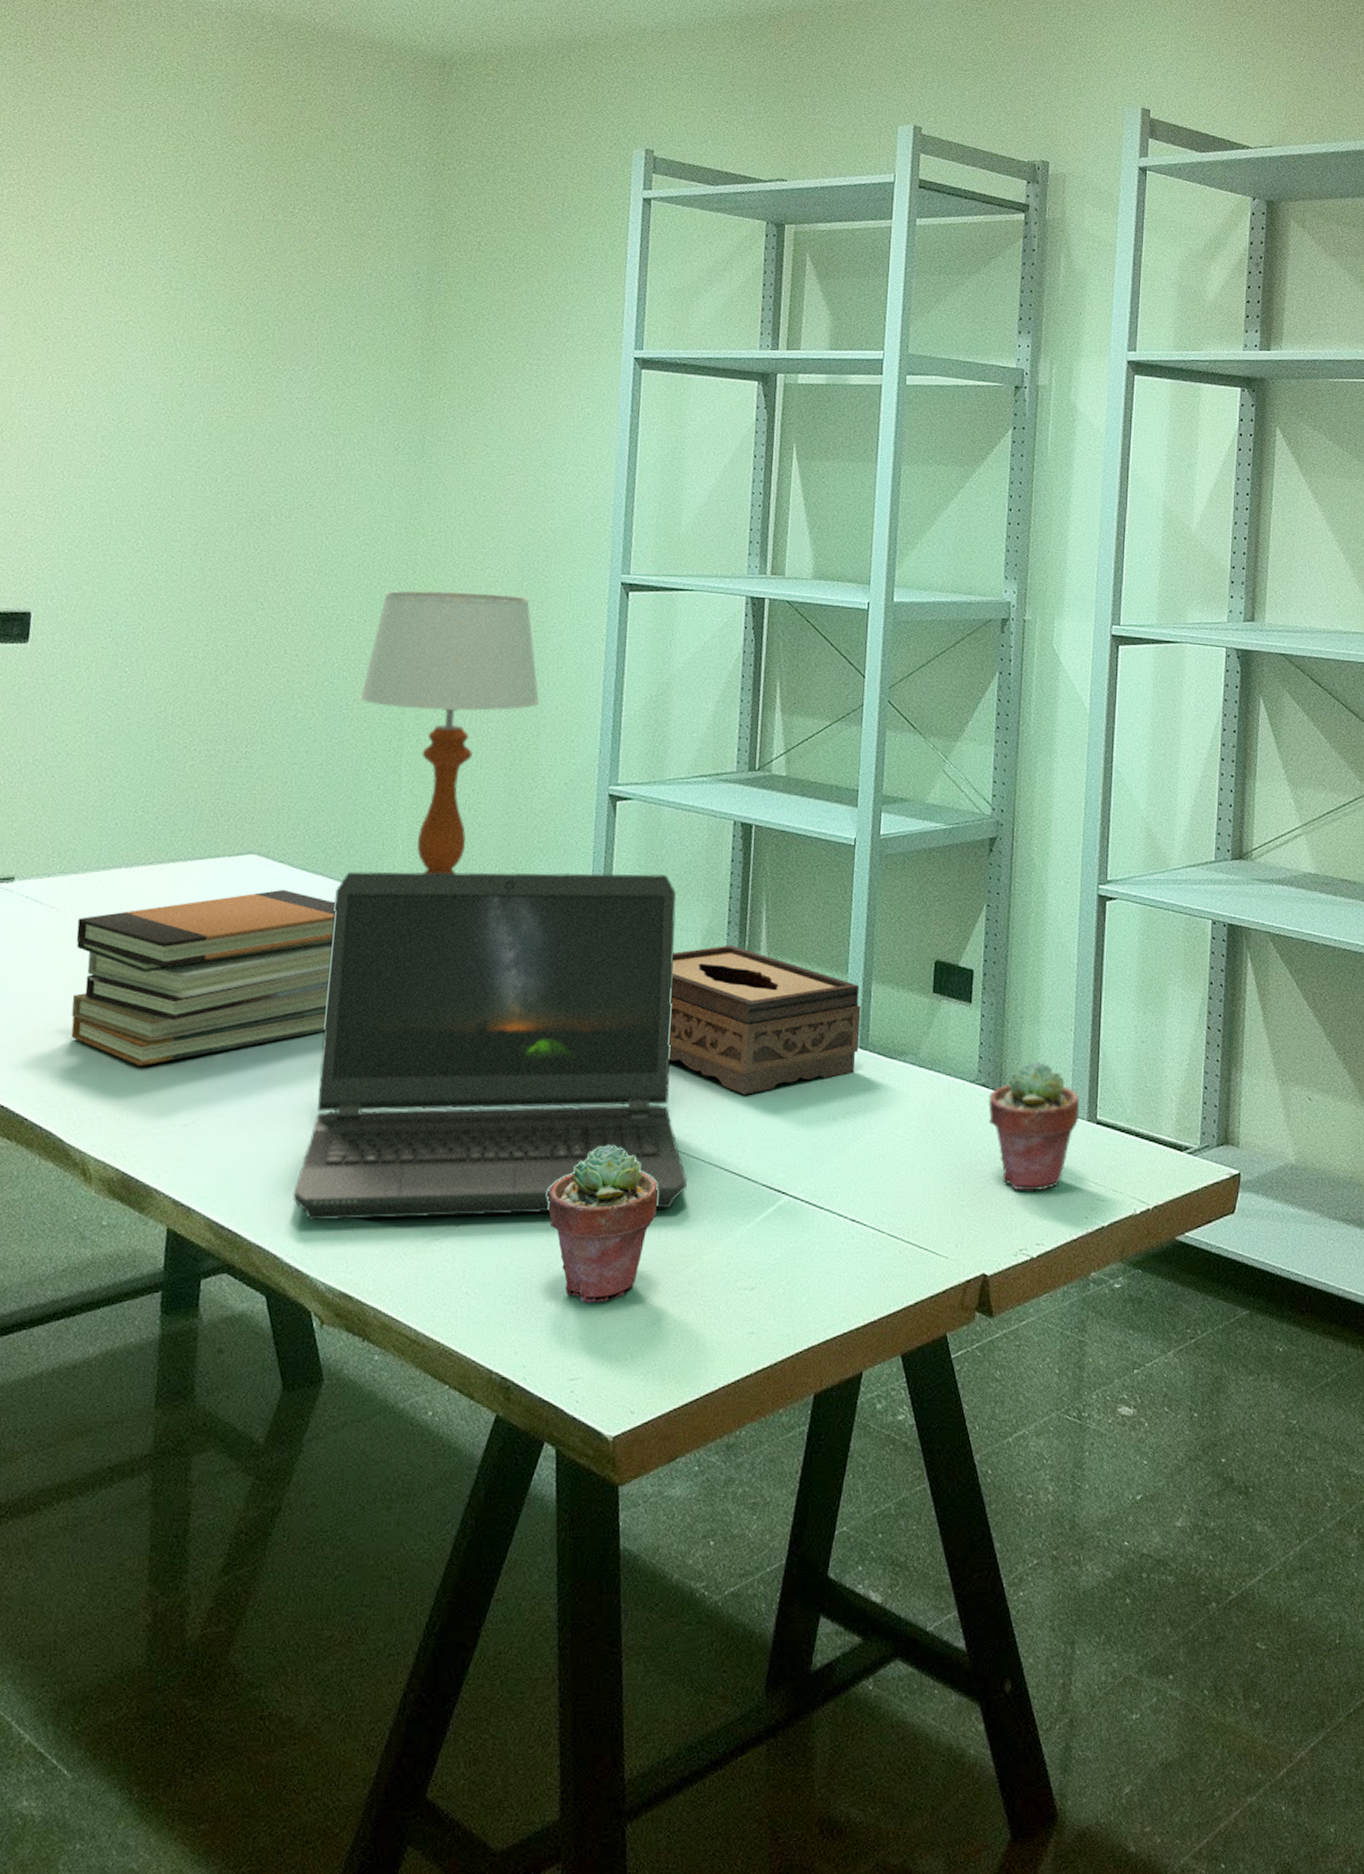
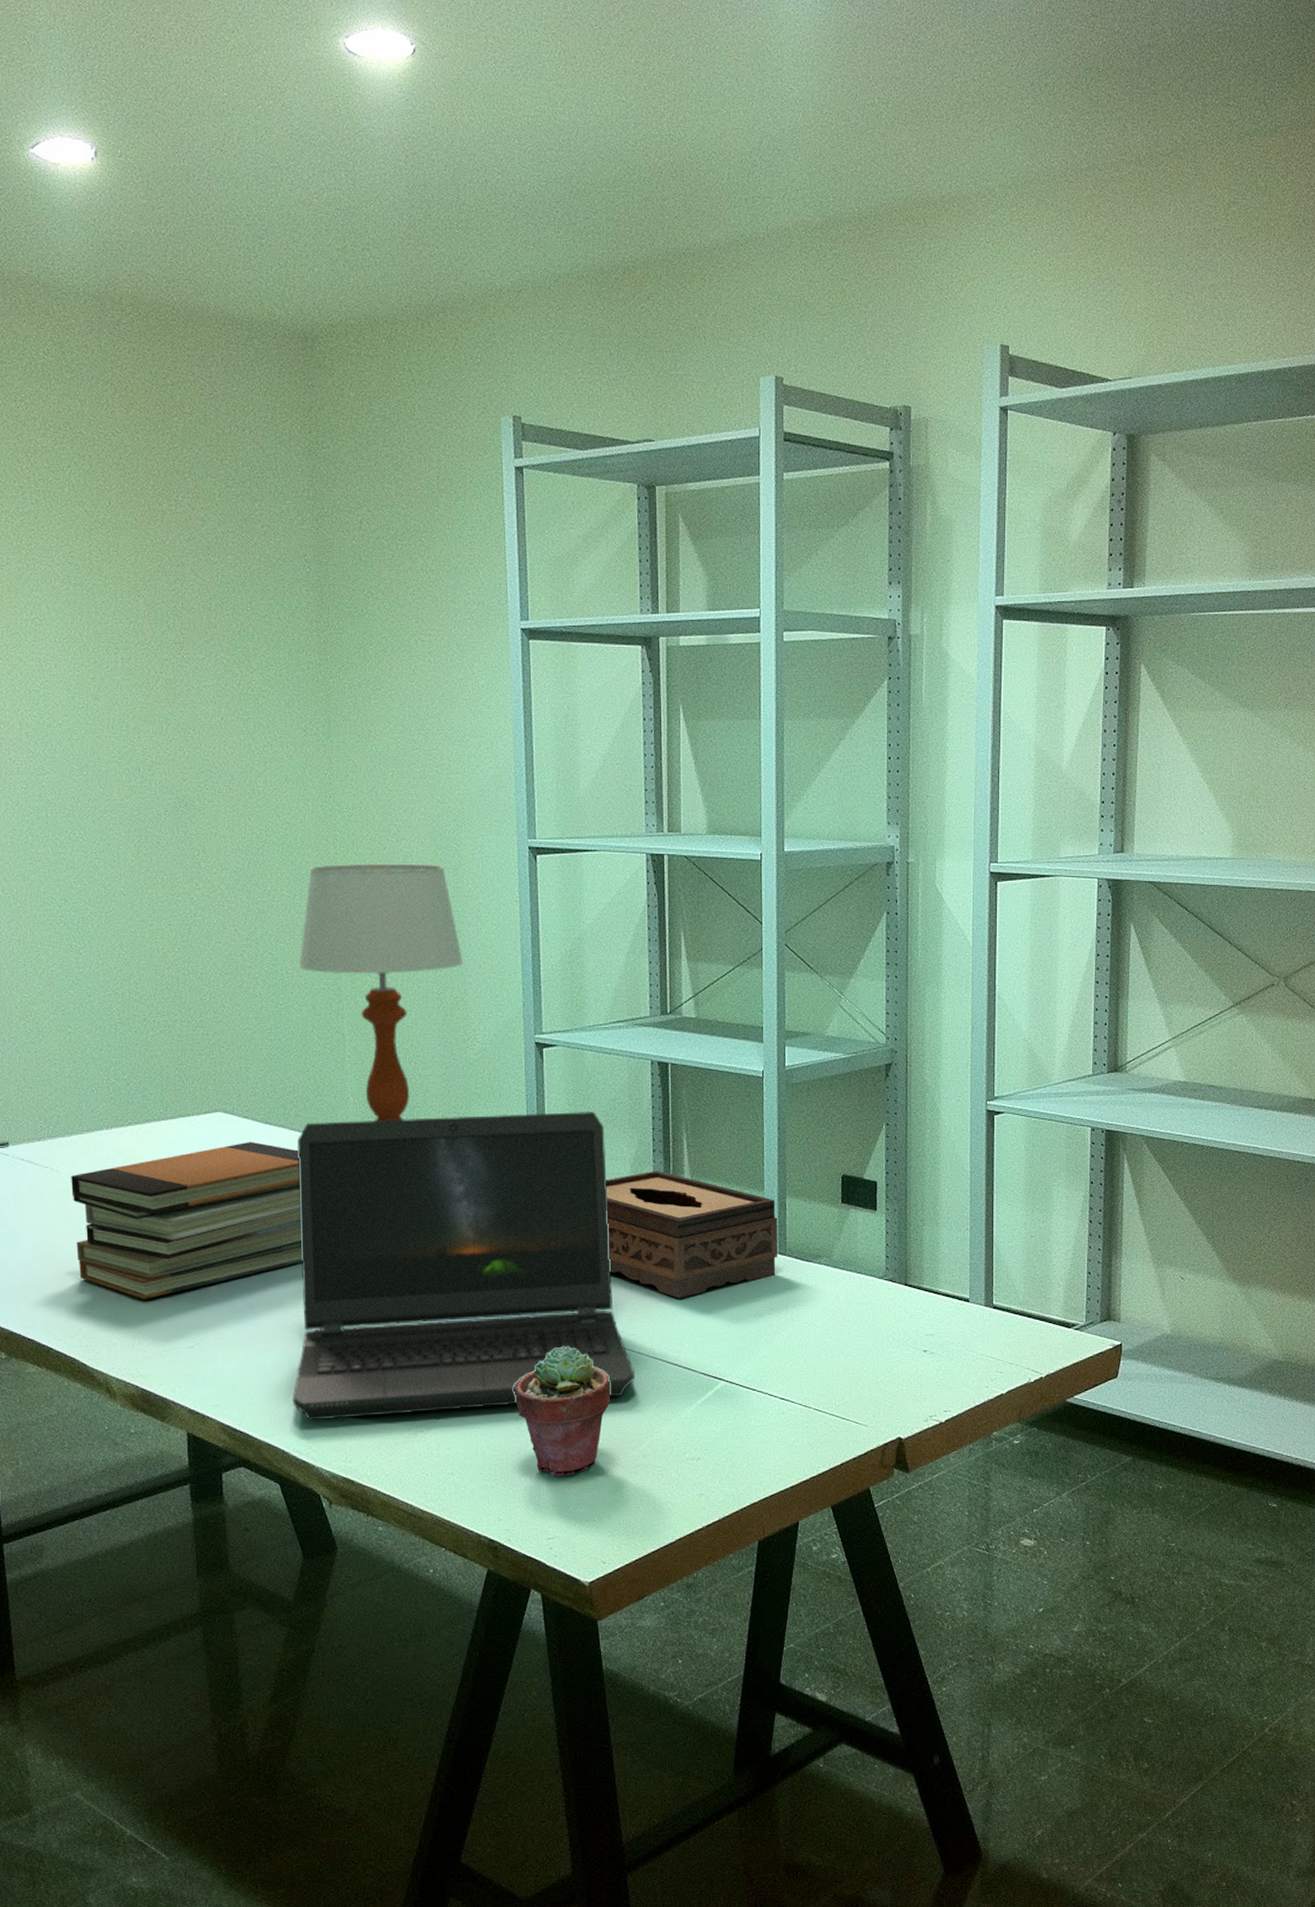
potted succulent: present [988,1061,1080,1192] -> none [896,1257,978,1368]

